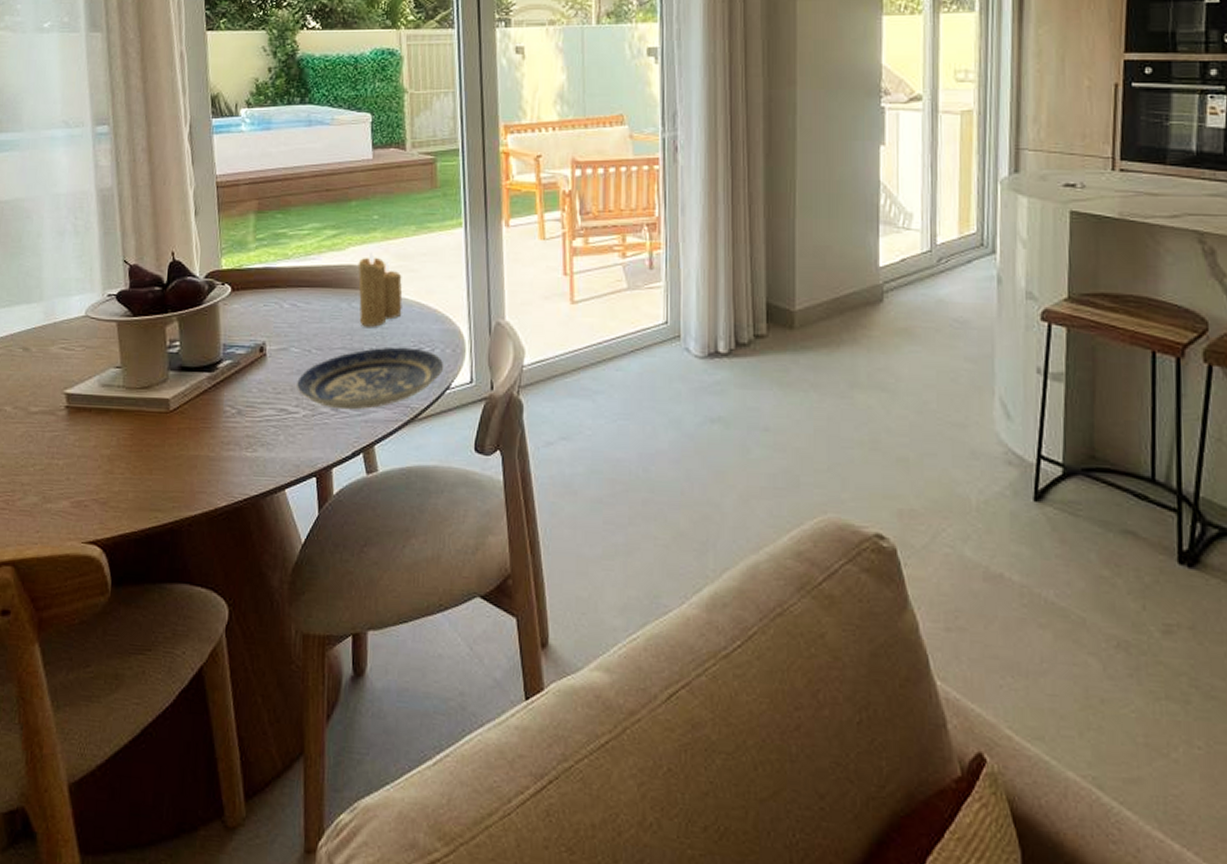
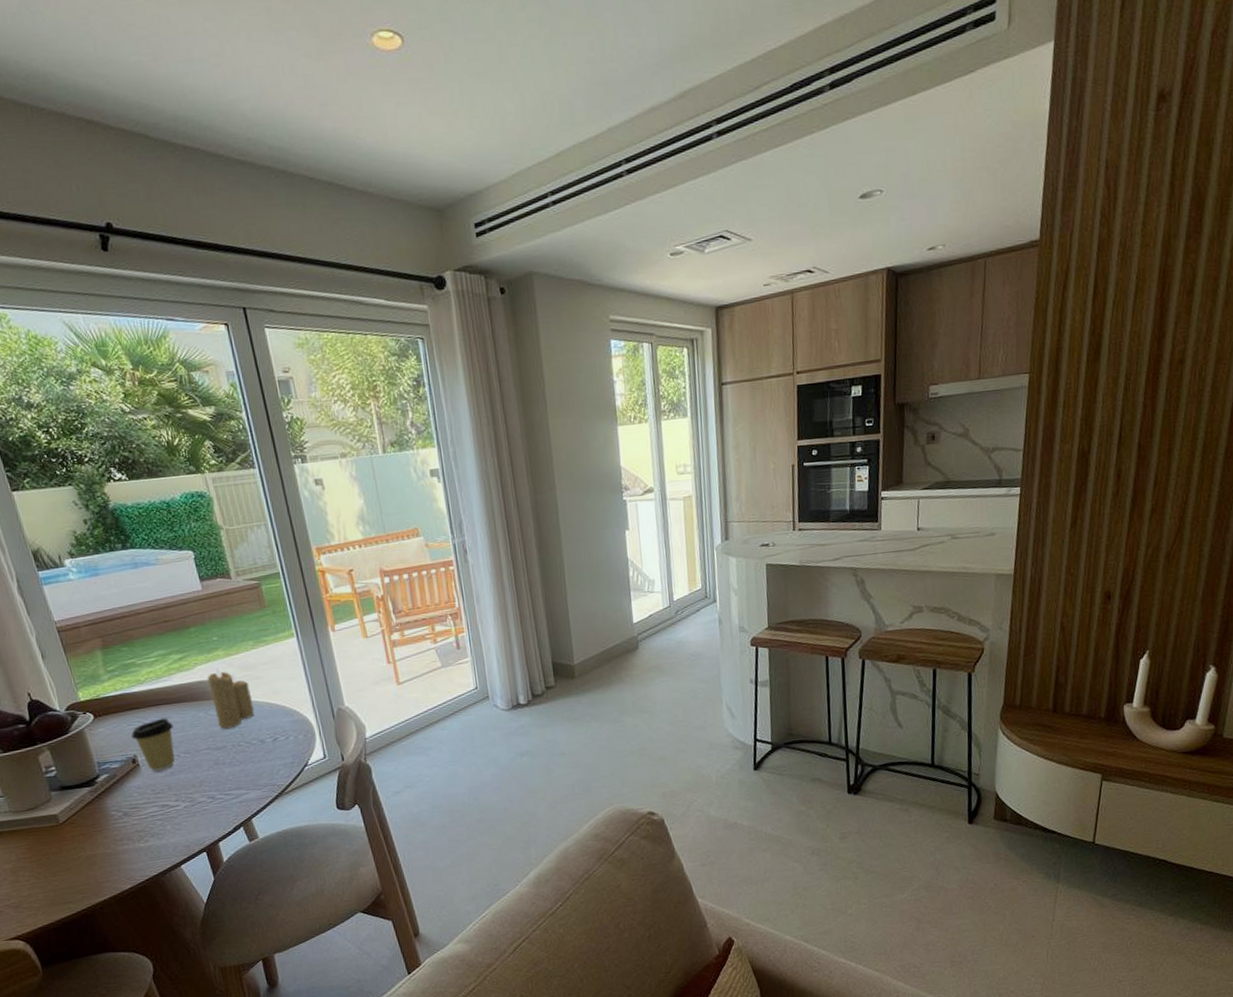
coffee cup: none [265,303,312,366] -> present [131,718,175,772]
plate: present [297,347,444,410] -> none [172,739,300,797]

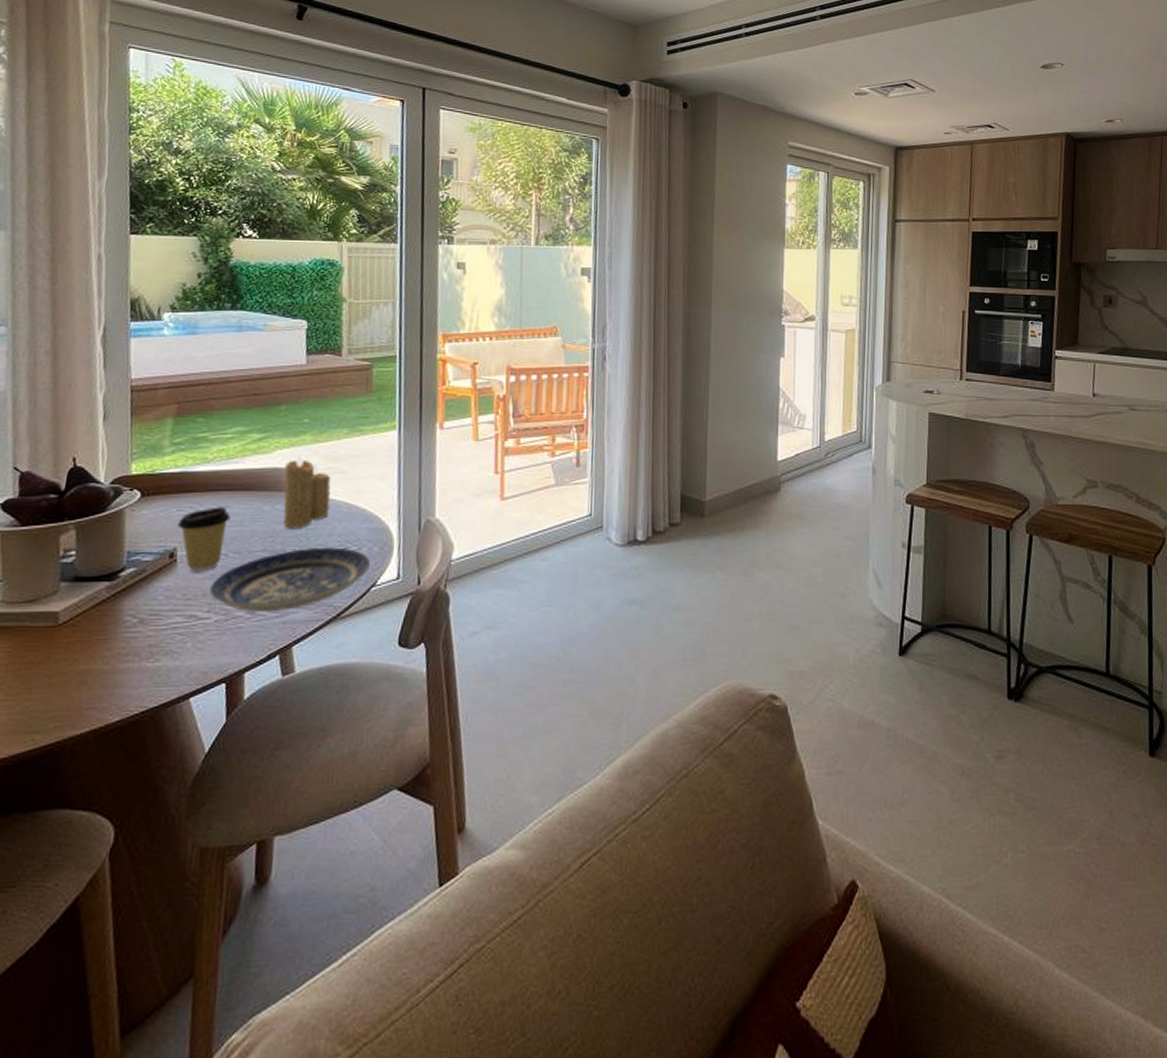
plate: none [172,739,300,797] -> present [209,547,371,613]

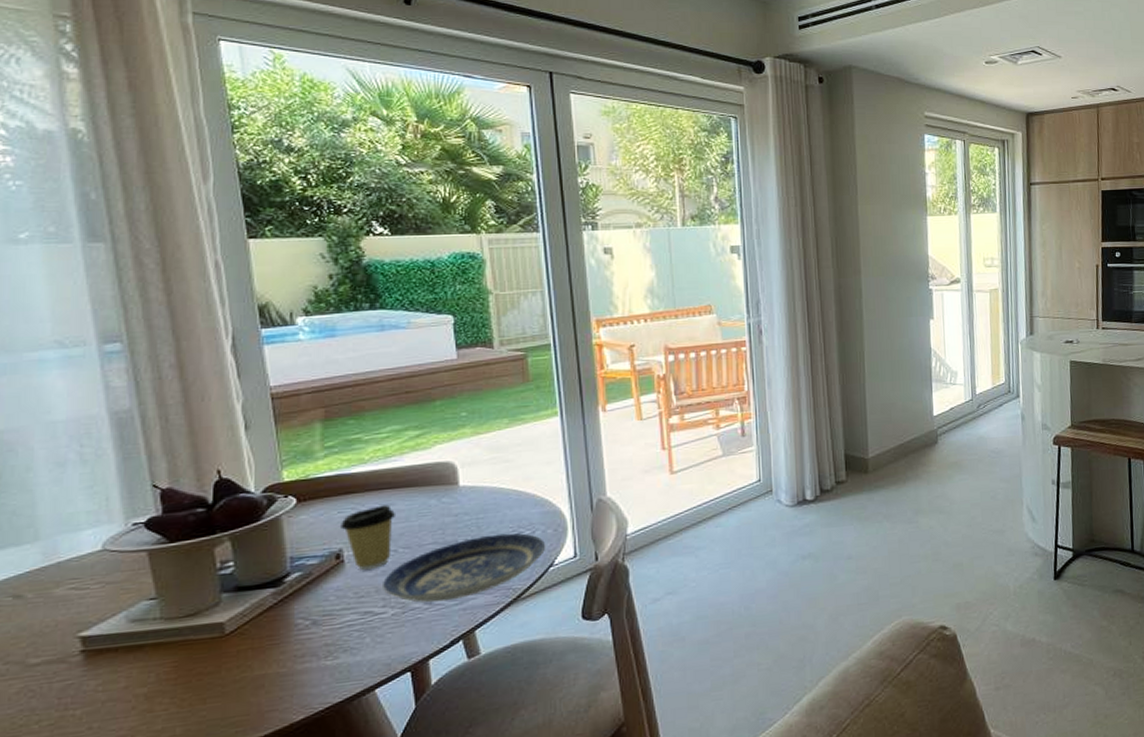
candle: present [283,455,331,528] -> none [446,448,498,520]

